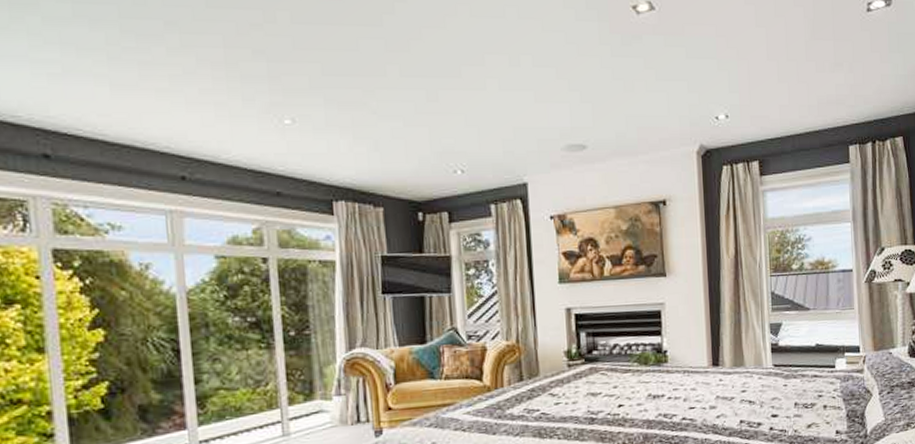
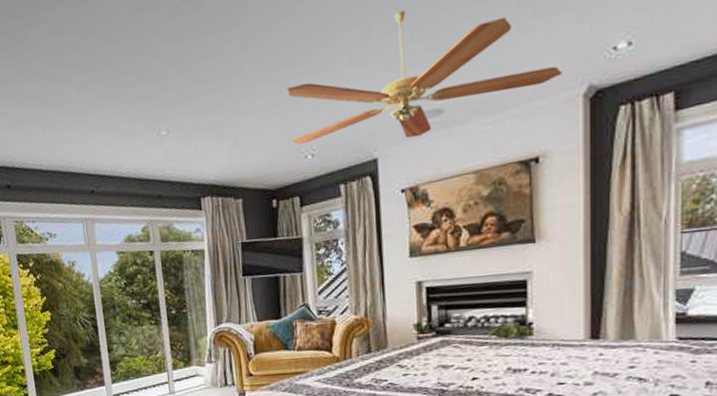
ceiling fan: none [436,48,681,168] -> present [287,10,563,145]

